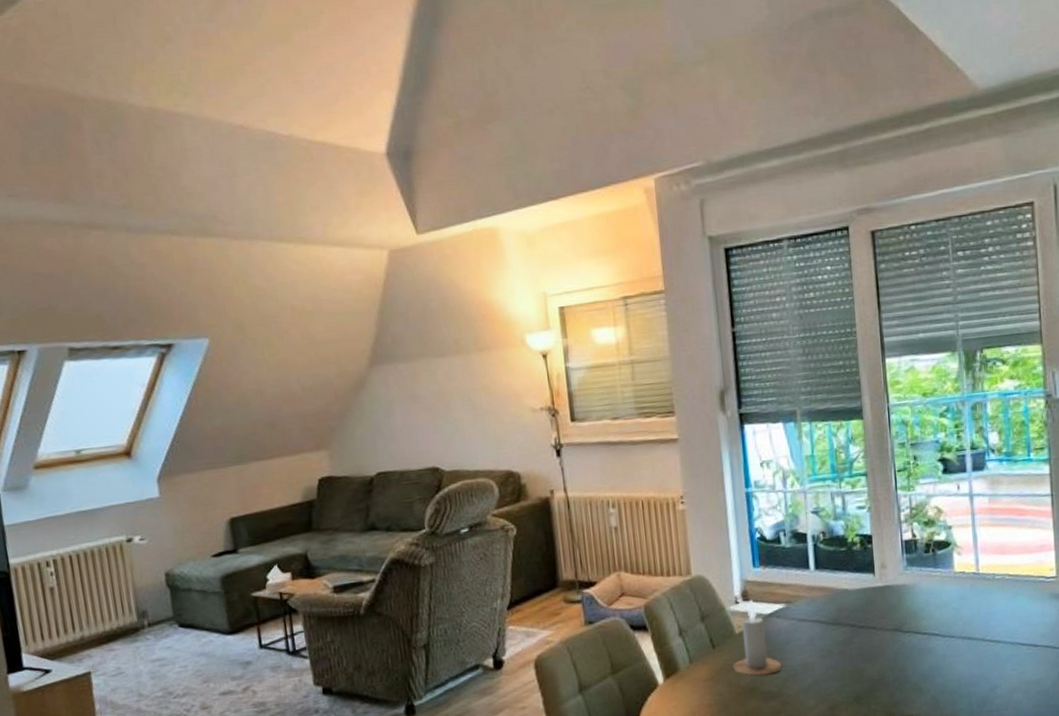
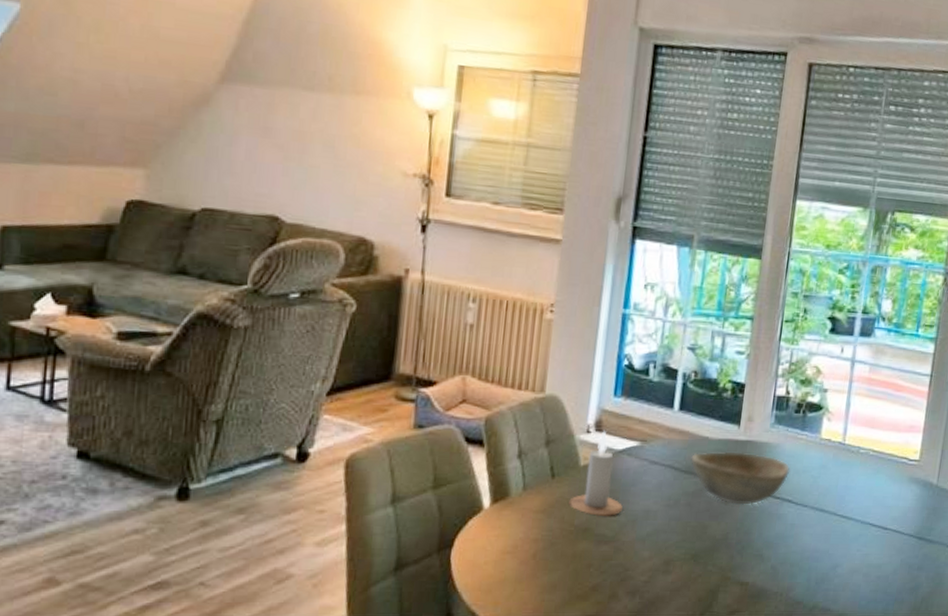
bowl: none [835,596,932,647] -> present [690,451,791,505]

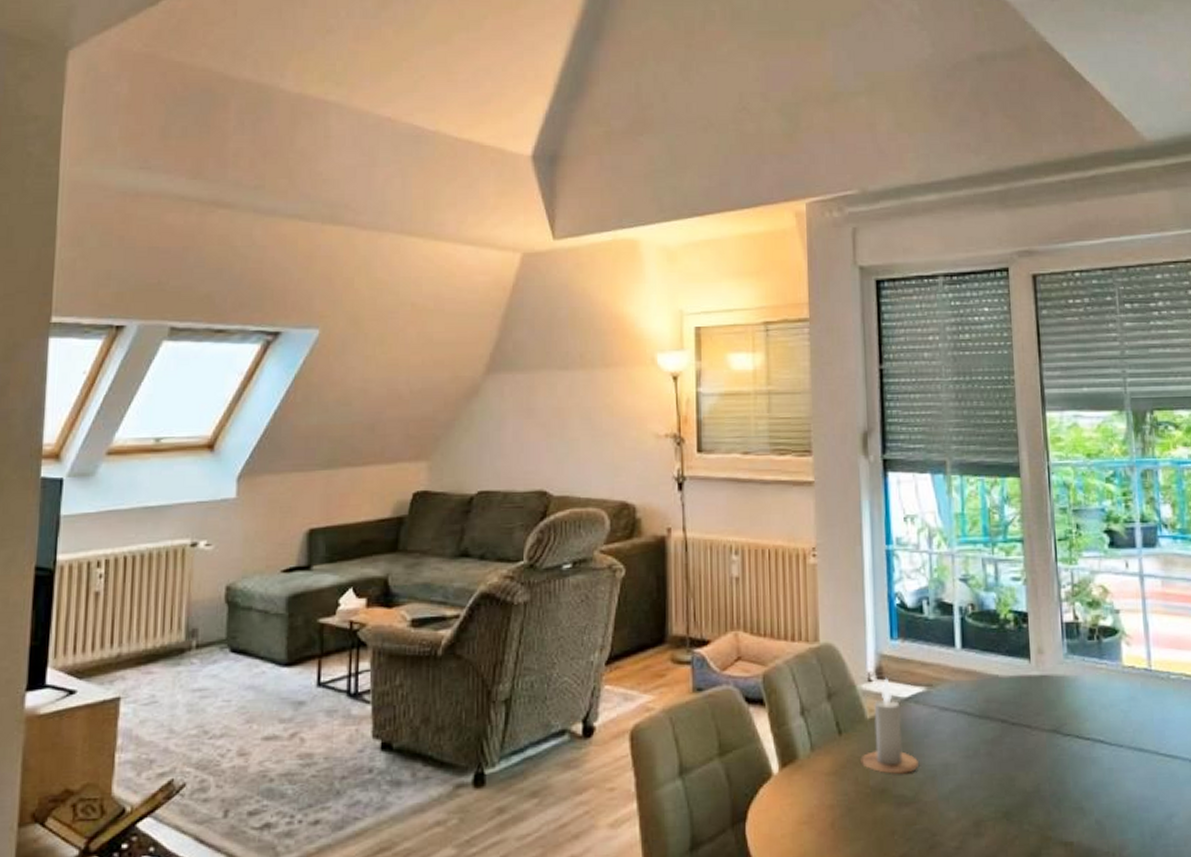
bowl: present [690,451,791,505] -> none [983,689,1096,751]

